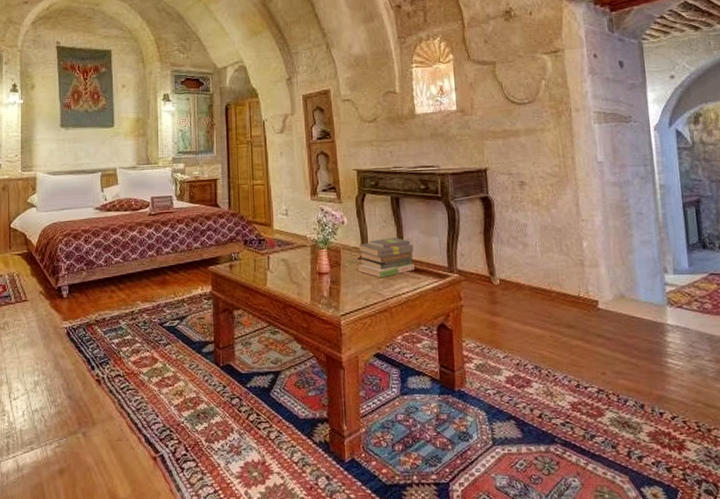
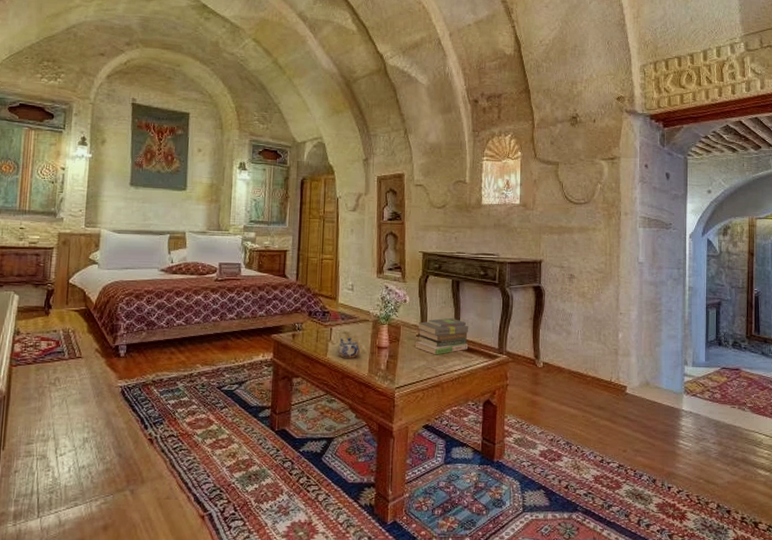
teapot: none [276,265,300,287] -> present [337,337,360,358]

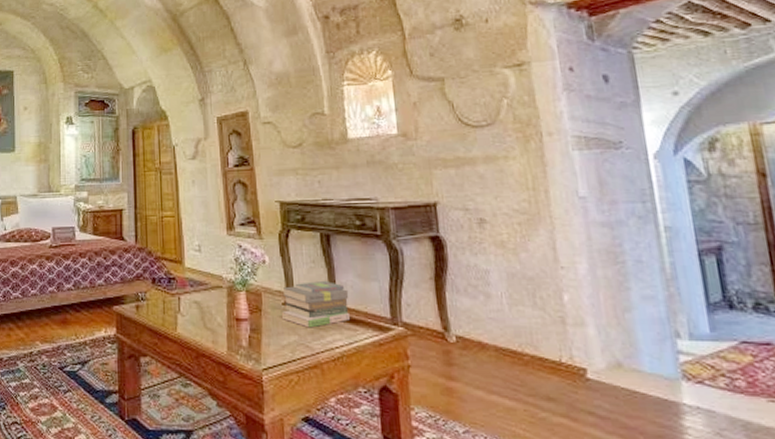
teapot: present [337,337,360,358] -> none [188,308,215,333]

